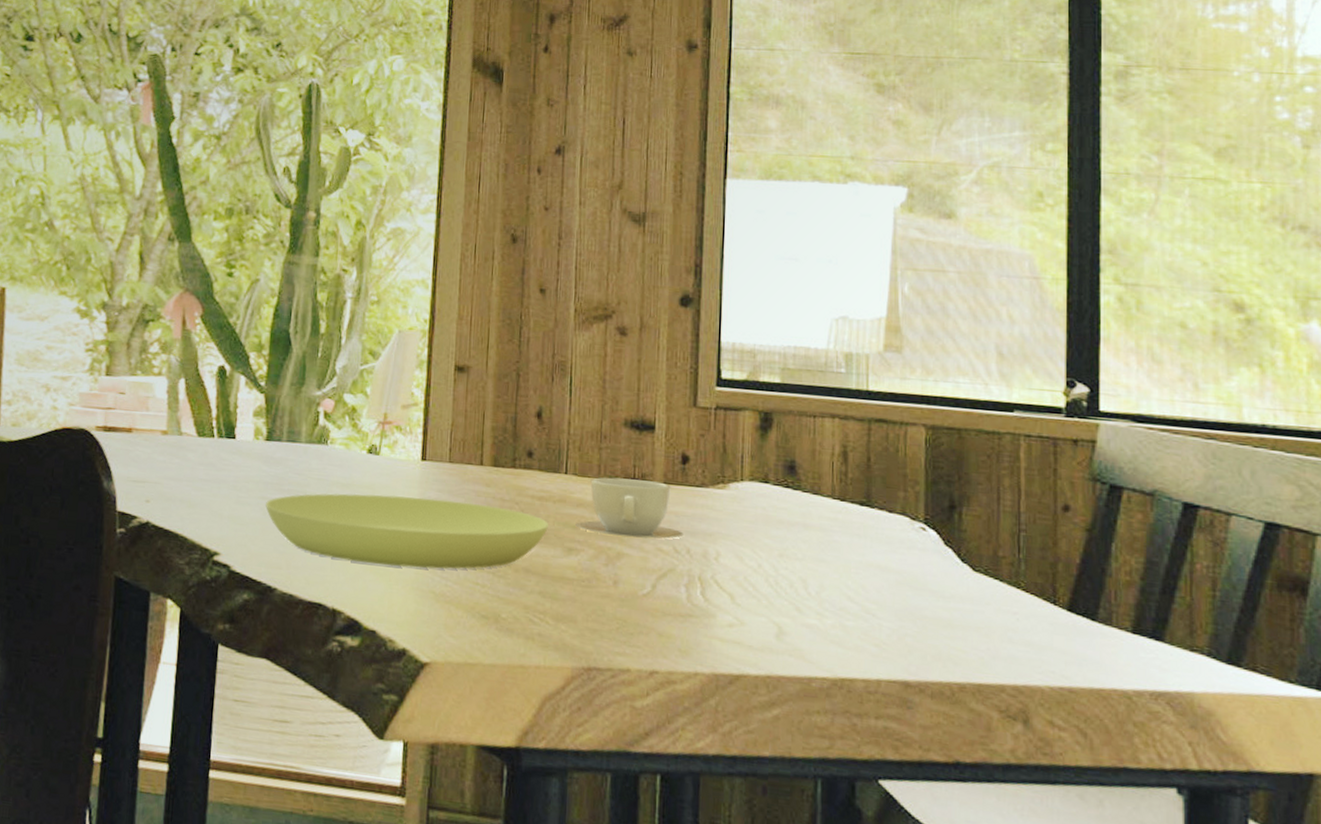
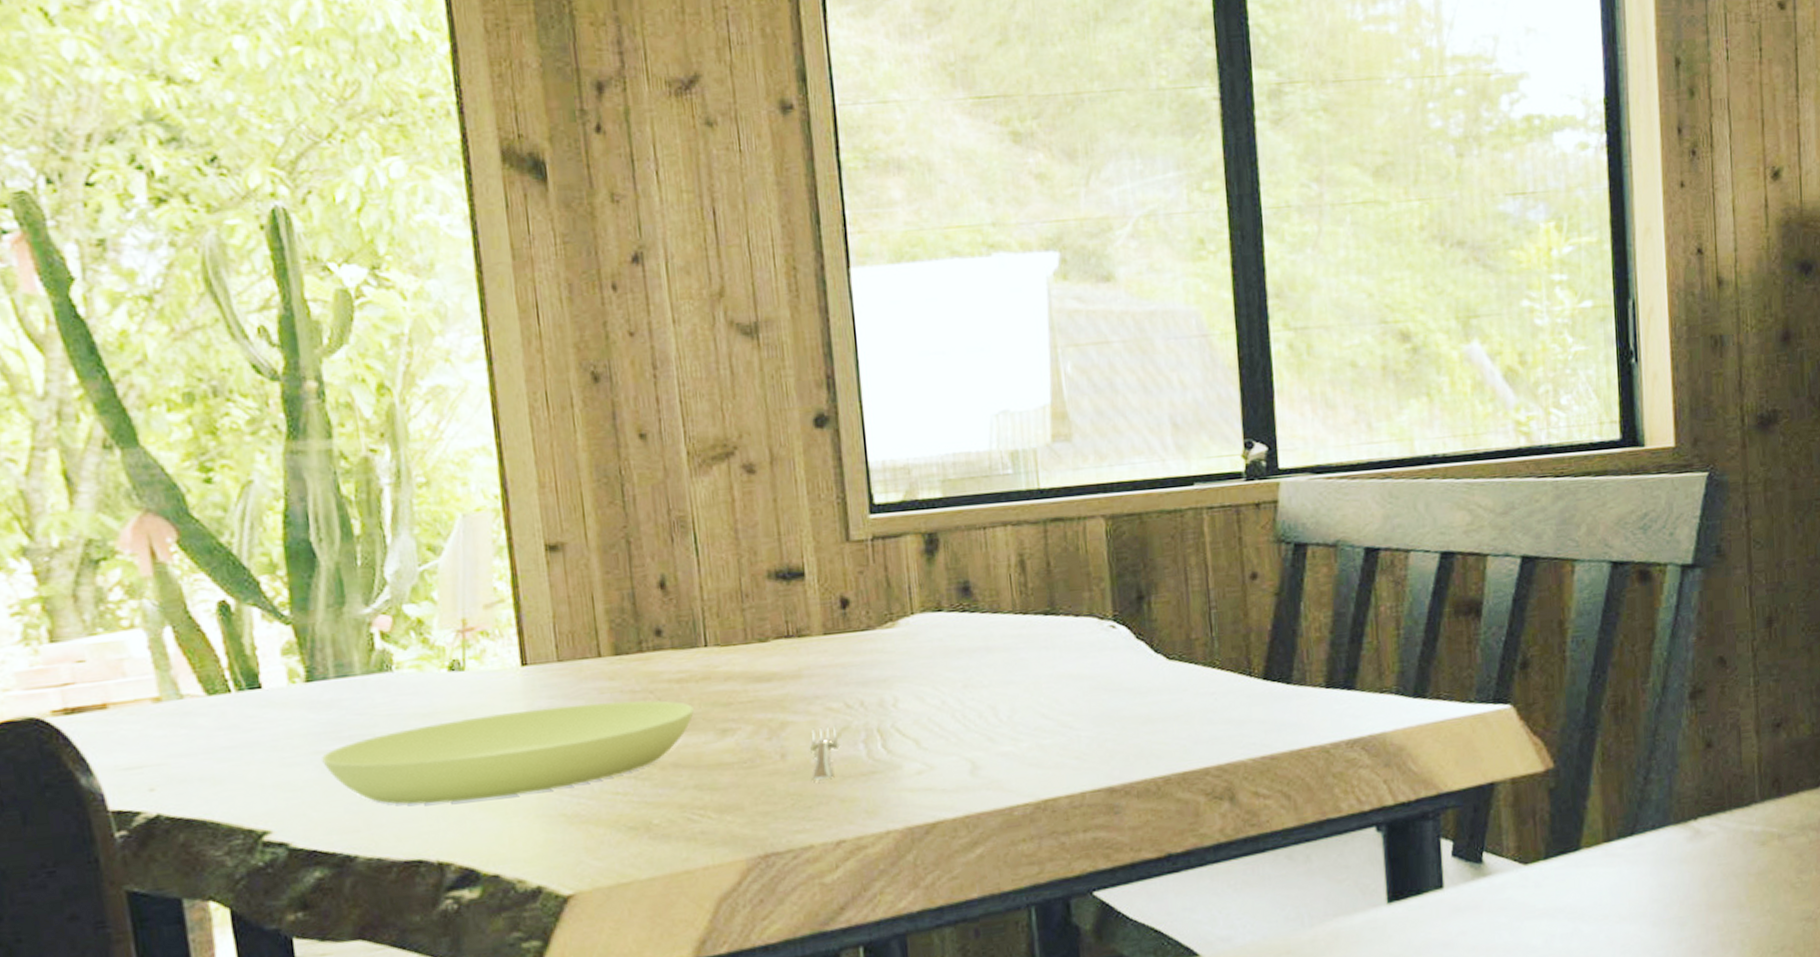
teacup: present [575,477,684,539] -> none [726,634,854,706]
fork: none [637,563,664,614] -> present [810,725,840,782]

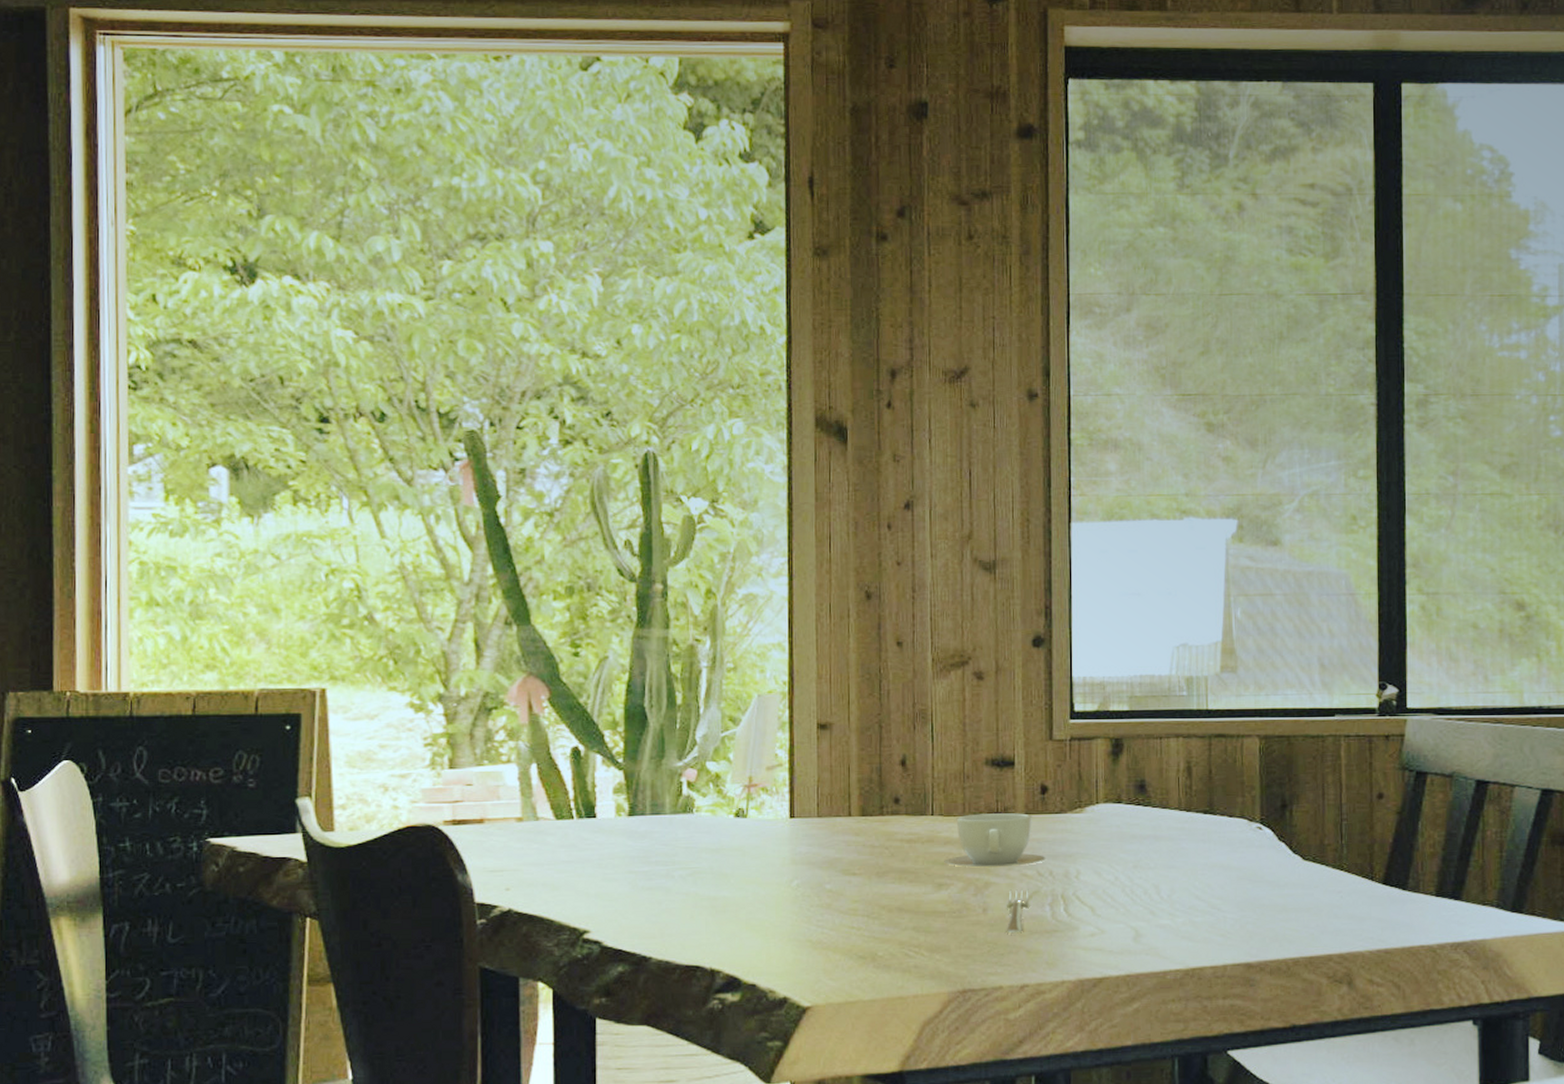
saucer: present [322,700,694,805] -> none [634,853,918,923]
teacup: none [726,634,854,706] -> present [944,813,1046,868]

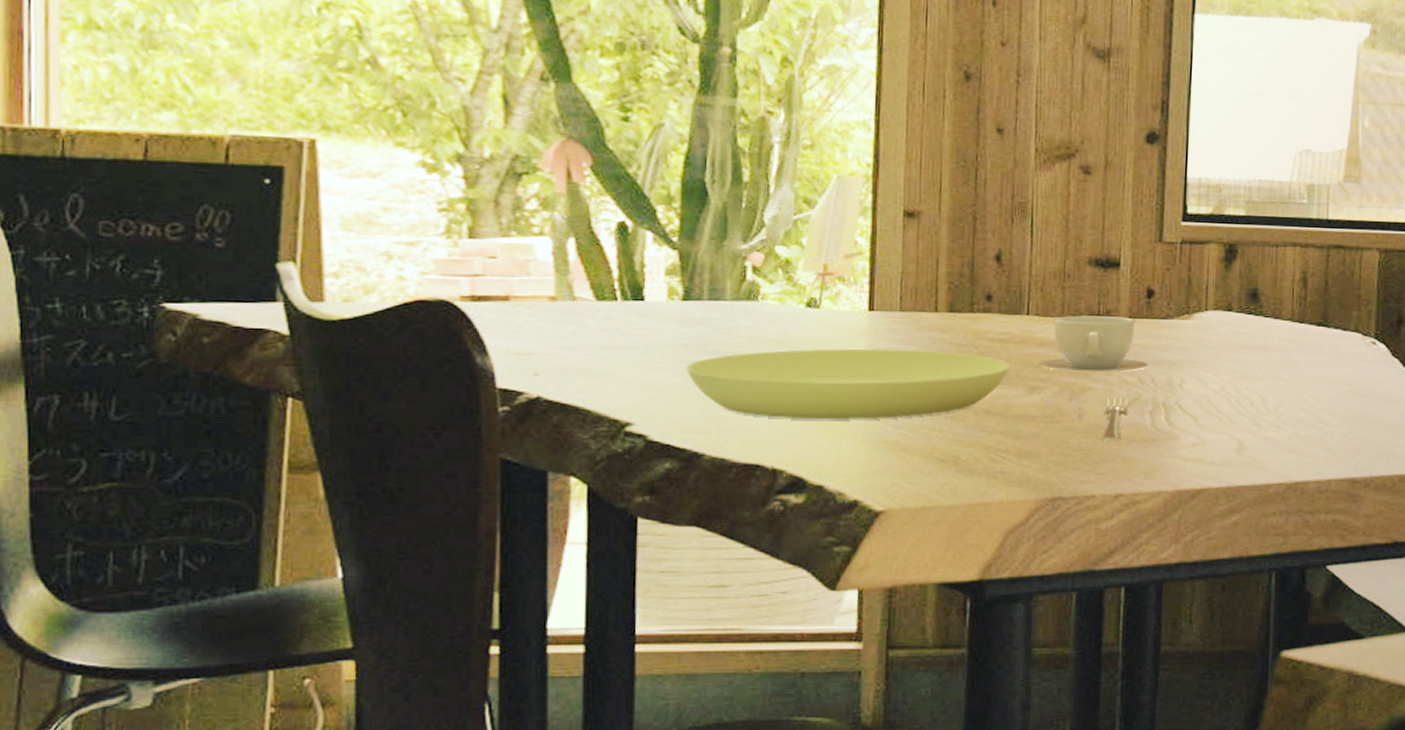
saucer: none [634,853,918,923] -> present [686,348,1010,420]

